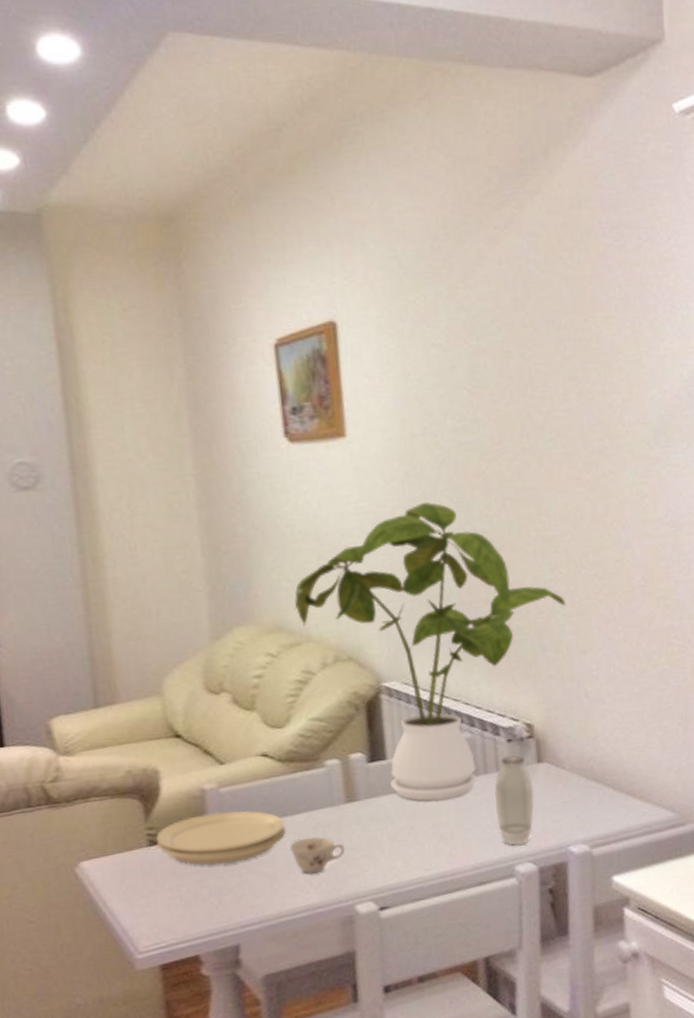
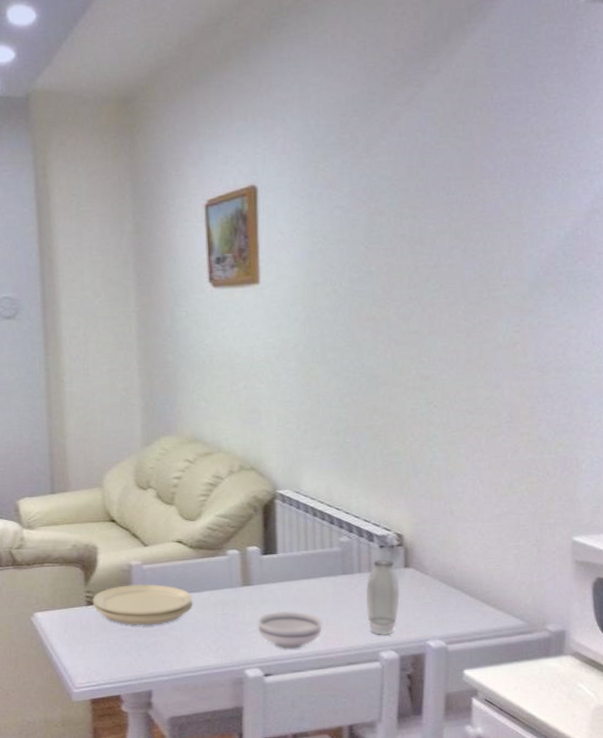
teacup: present [289,837,346,874] -> none [195,612,240,641]
house plant: present [294,501,566,801] -> none [209,340,438,592]
bowl: none [367,827,446,874] -> present [257,610,322,649]

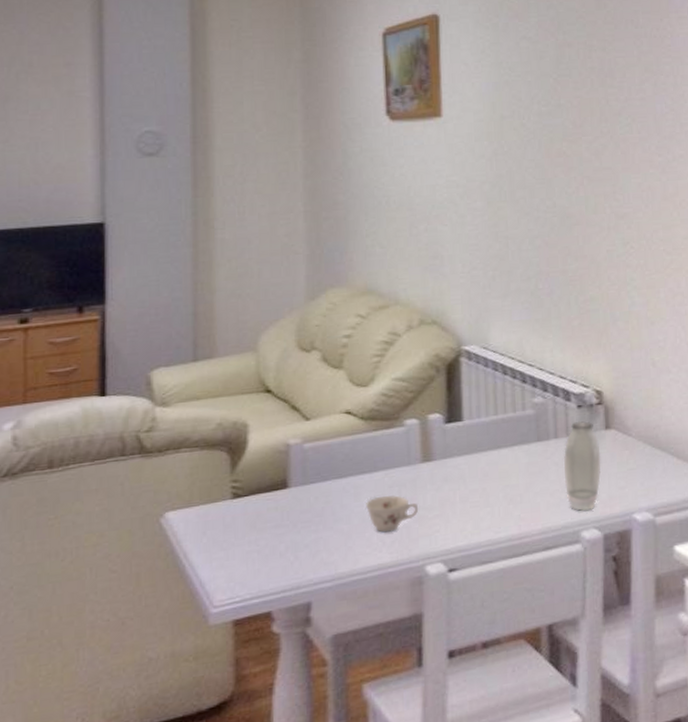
plate: present [93,584,194,626] -> none [240,466,364,521]
teacup: none [195,612,240,641] -> present [366,495,419,532]
bowl: present [257,610,322,649] -> none [440,488,515,536]

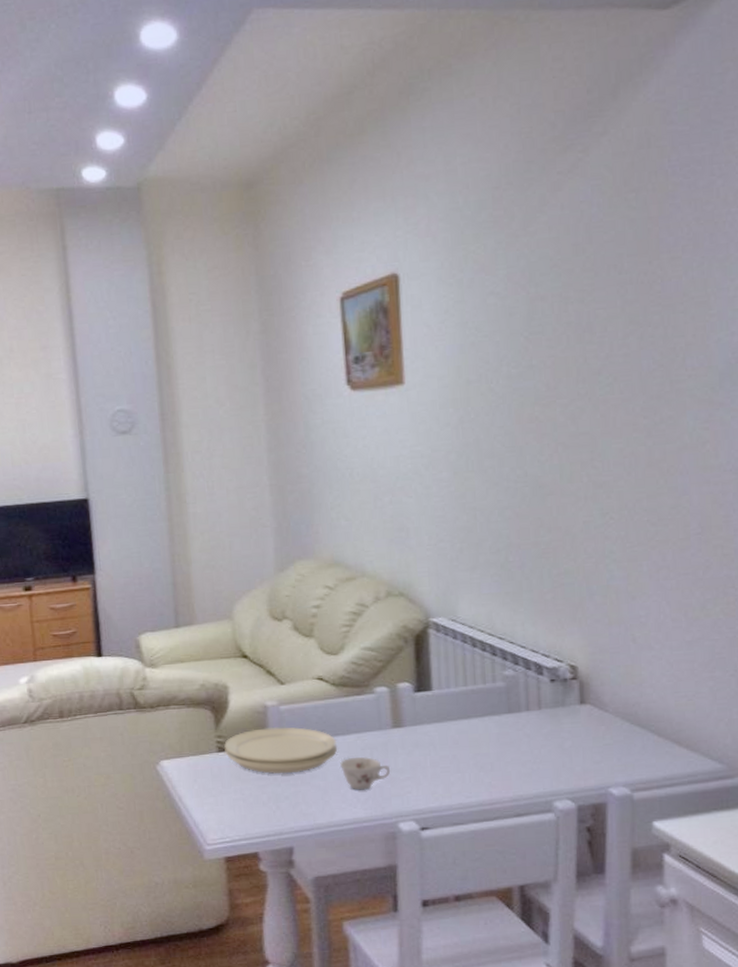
plate: none [240,466,364,521] -> present [224,727,338,774]
vase: present [564,421,601,511] -> none [536,694,575,782]

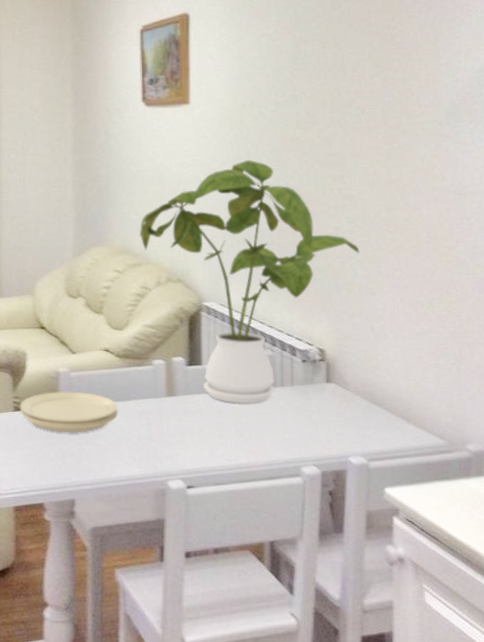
teacup: present [340,757,391,790] -> none [120,421,163,450]
house plant: none [351,446,616,733] -> present [139,159,360,404]

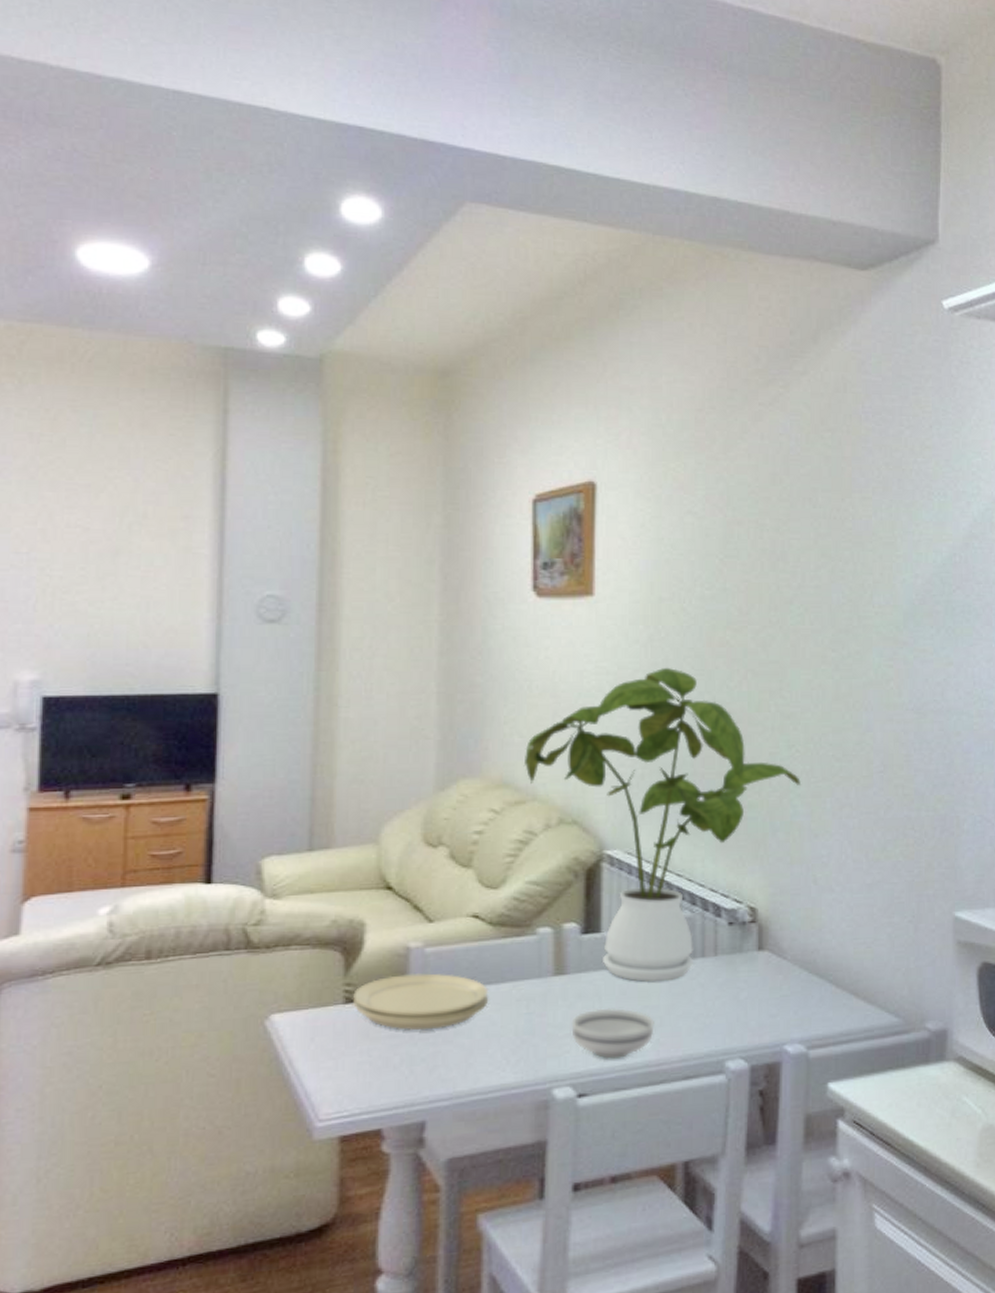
bowl: none [181,422,245,461] -> present [571,1007,654,1059]

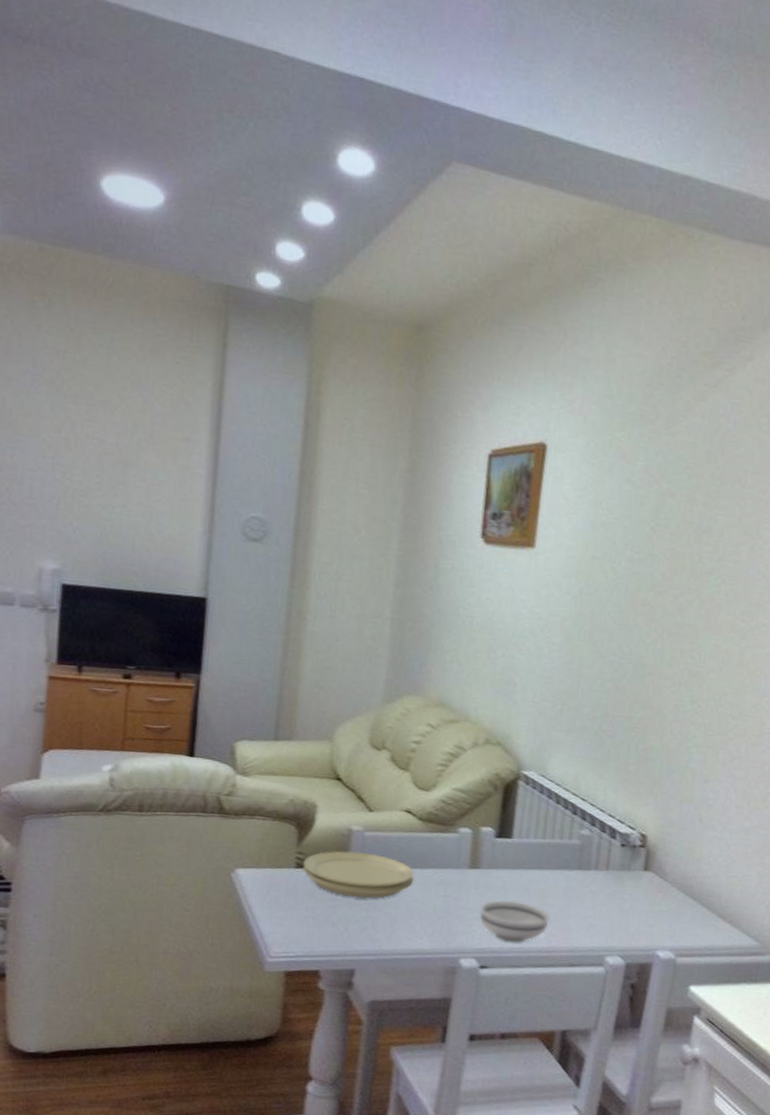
house plant: present [523,667,801,983] -> none [459,619,699,885]

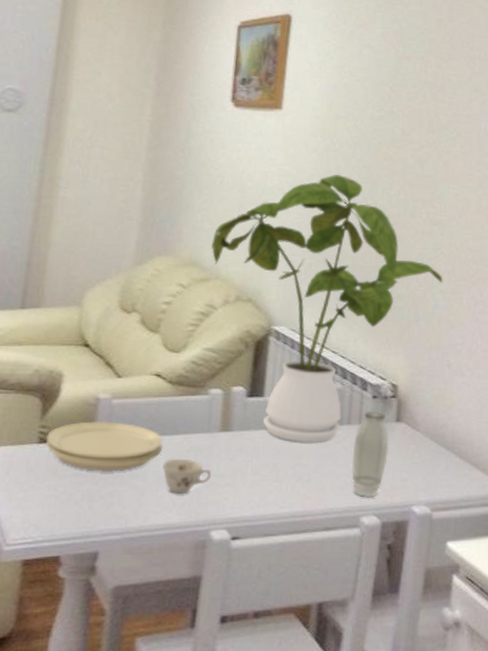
teacup: none [414,891,461,923] -> present [162,459,212,494]
house plant: none [459,619,699,885] -> present [210,174,443,443]
bowl: present [479,900,550,942] -> none [231,463,303,508]
vase: none [597,858,636,939] -> present [351,410,389,497]

